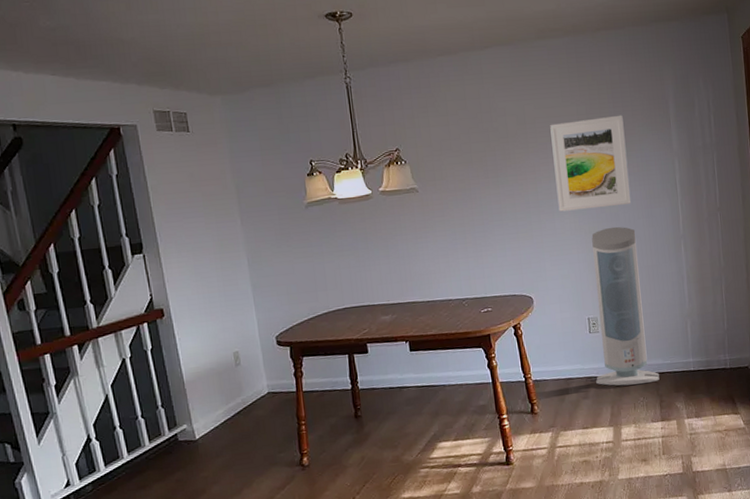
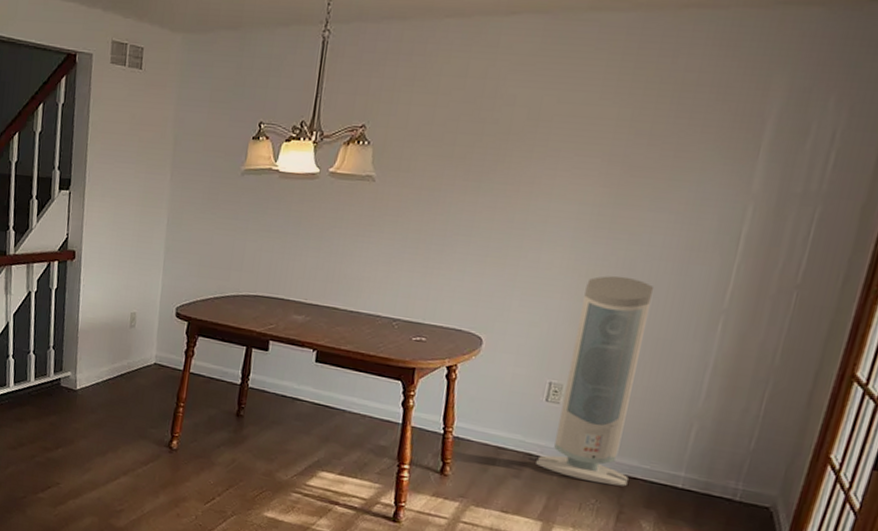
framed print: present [550,115,631,212] -> none [551,126,686,251]

